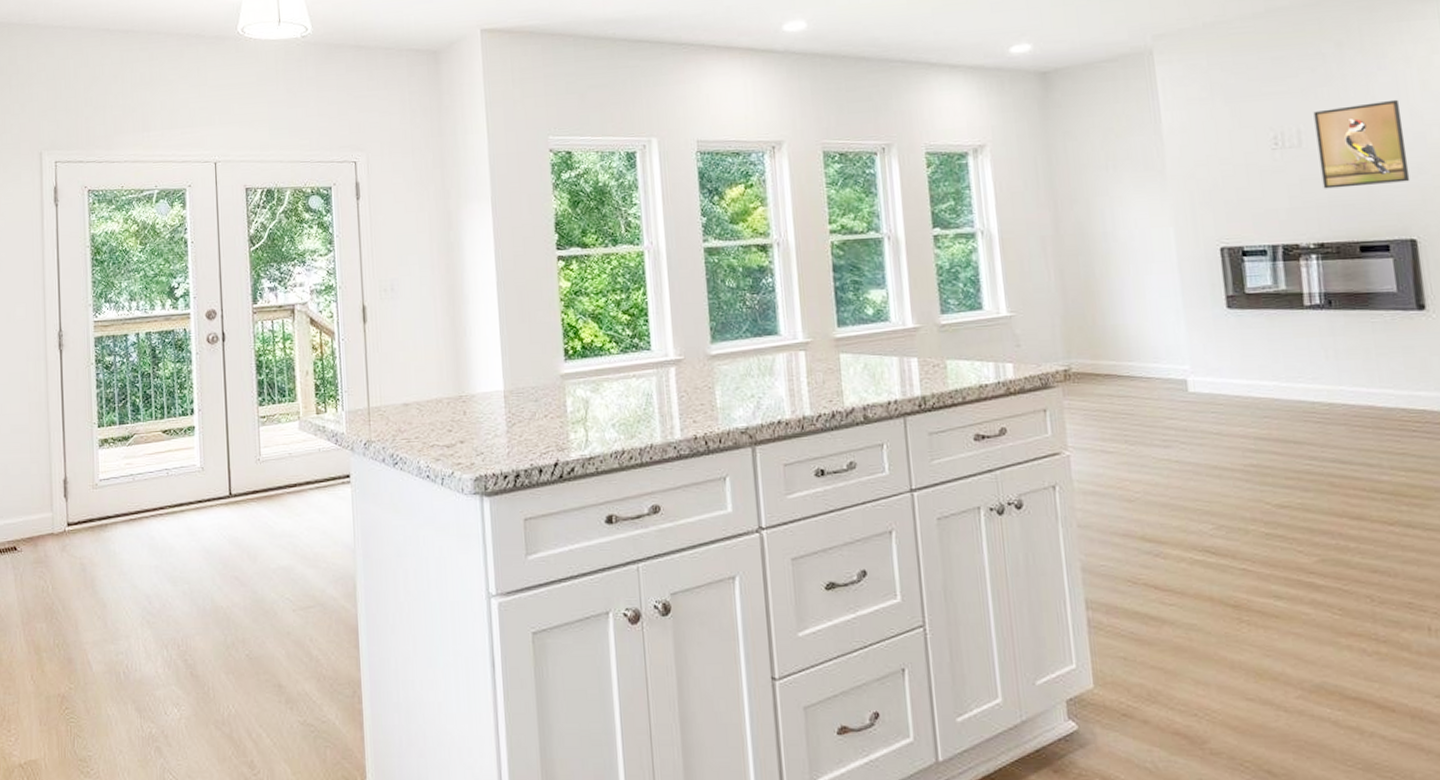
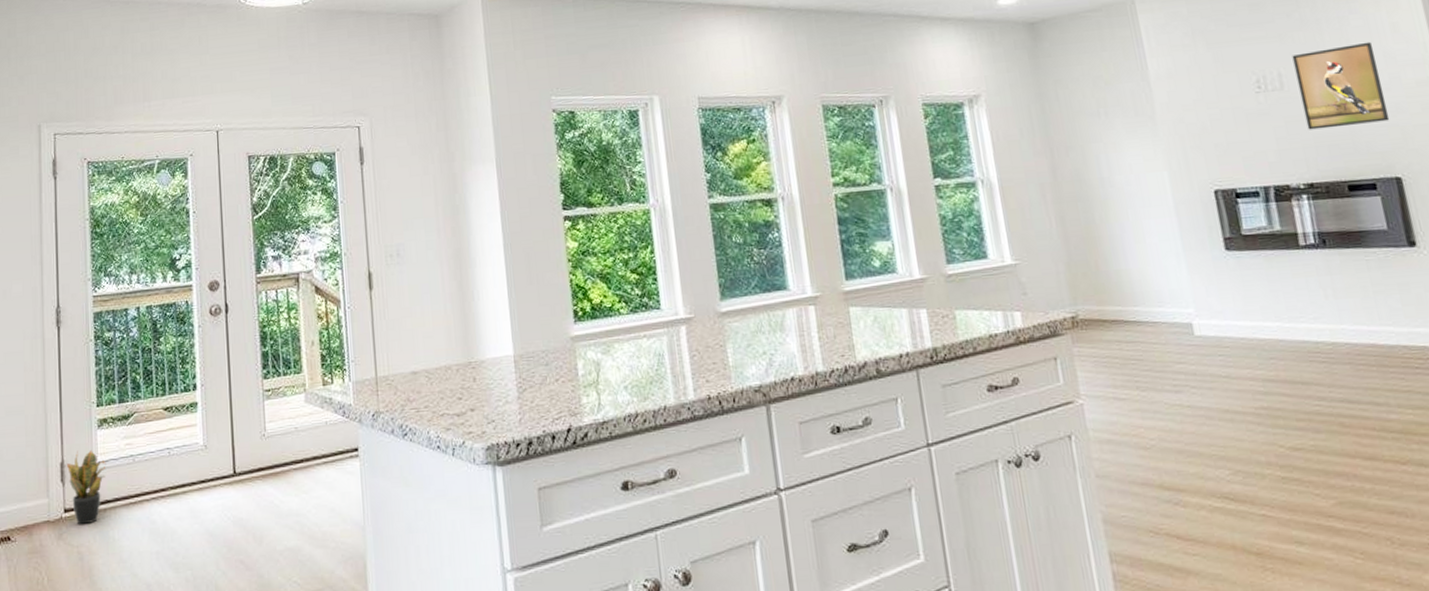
potted plant: none [69,468,107,539] -> present [66,449,106,525]

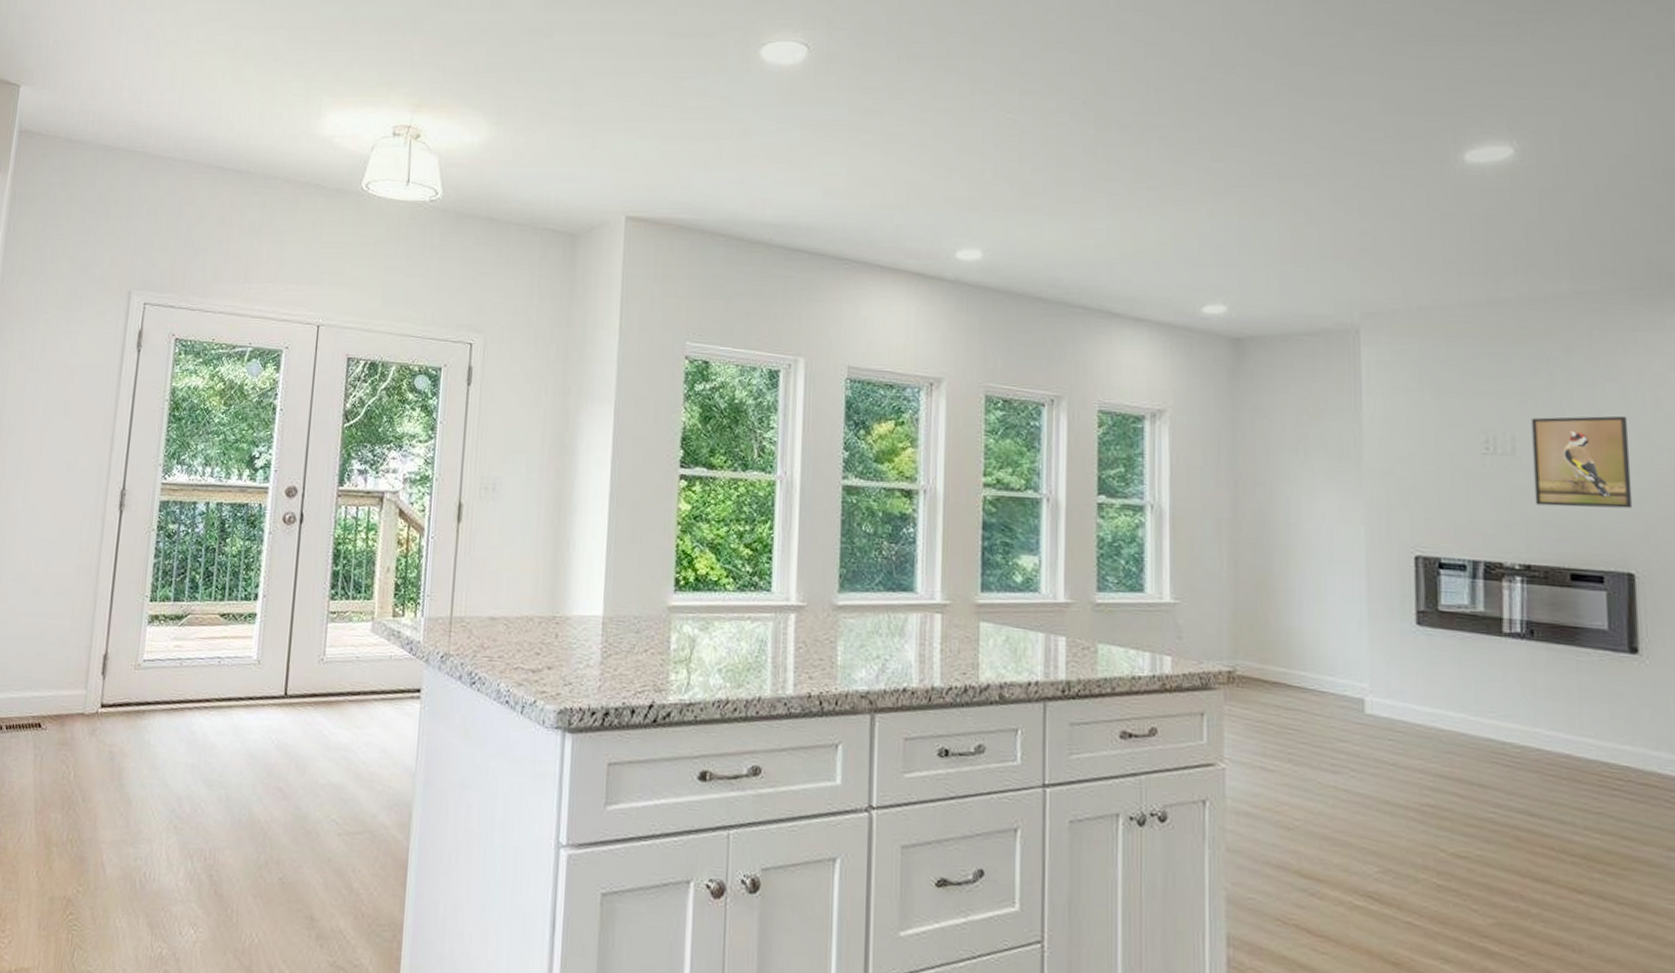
potted plant: present [66,449,106,525] -> none [109,644,152,724]

